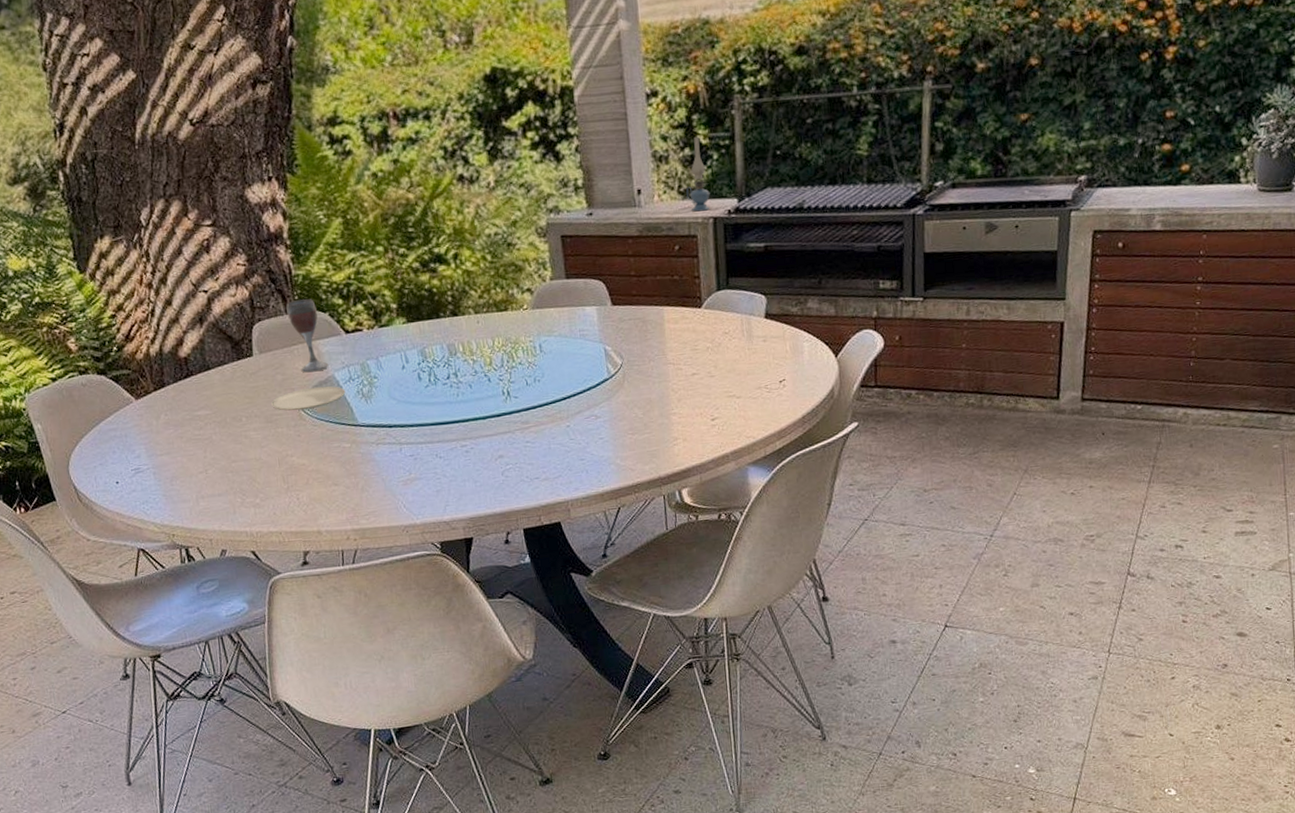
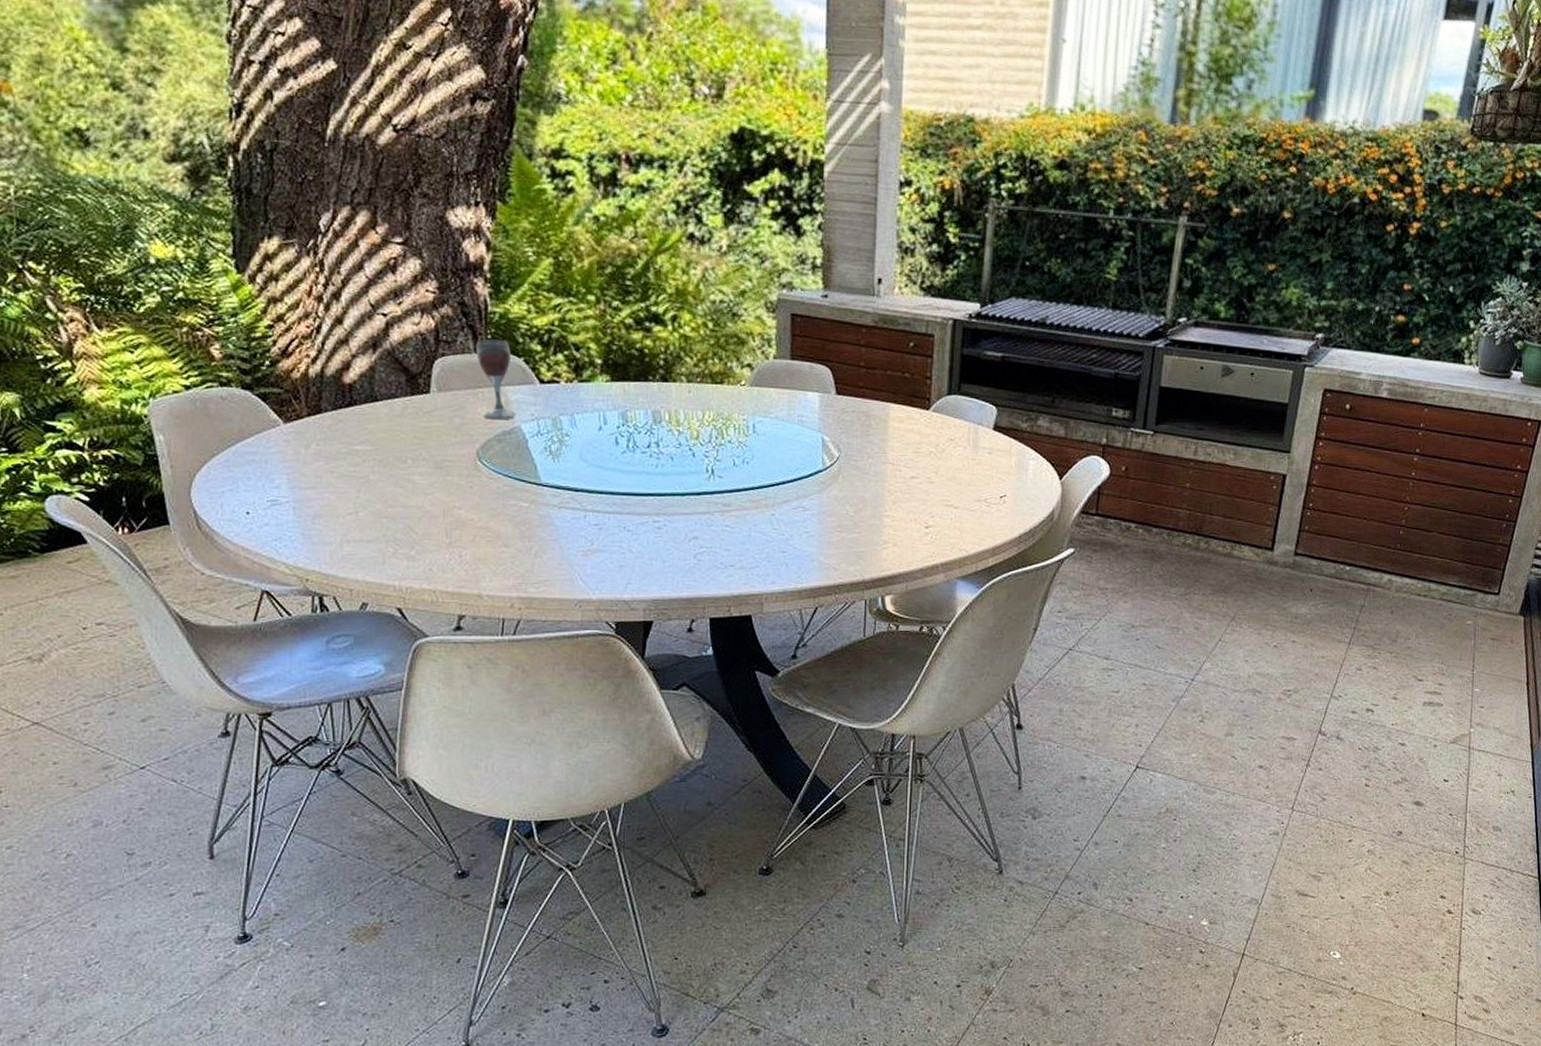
plate: present [271,386,346,411] -> none [444,436,531,460]
oil lamp: present [686,136,710,212] -> none [929,233,953,311]

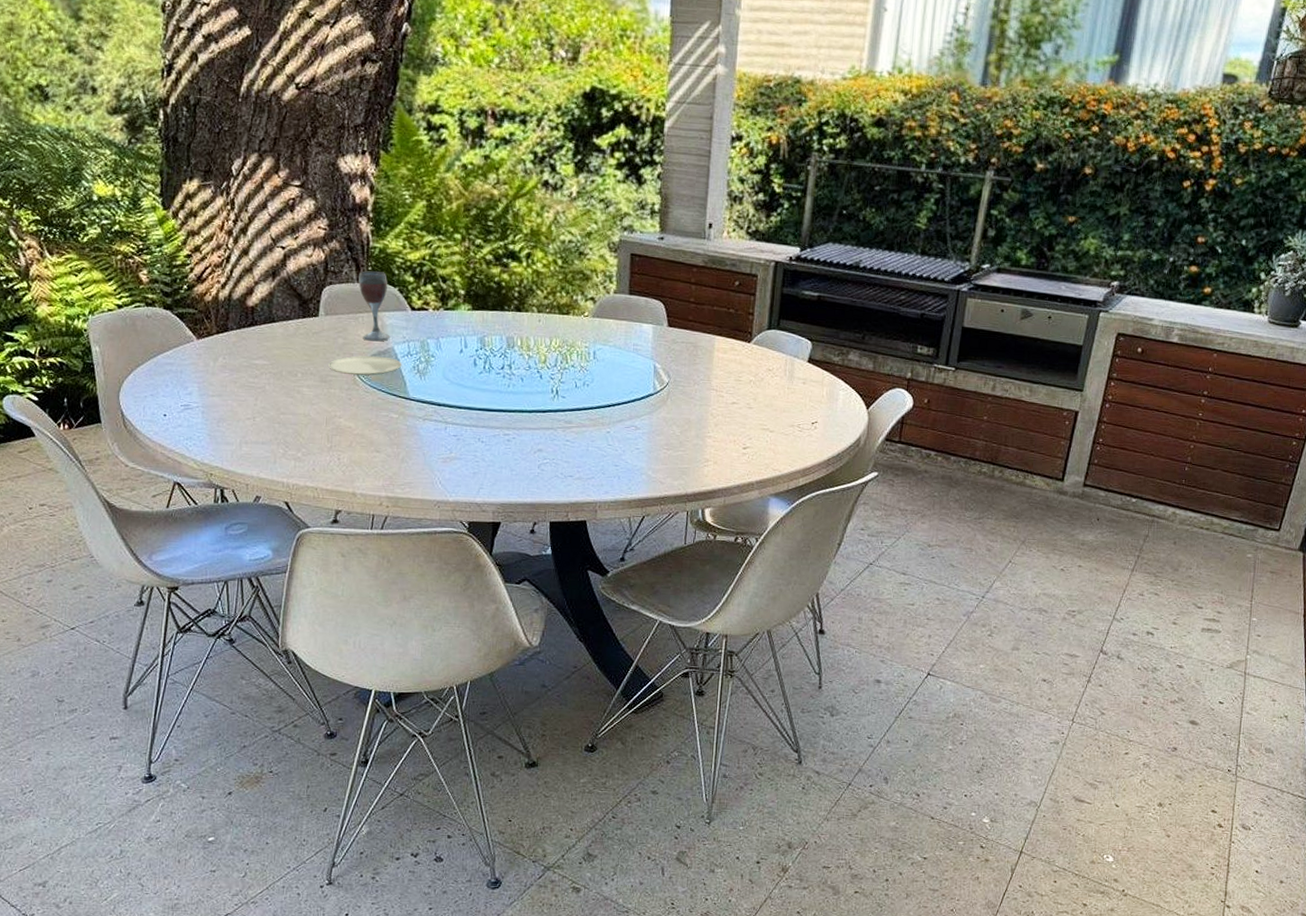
plate: none [444,436,531,460] -> present [328,355,402,376]

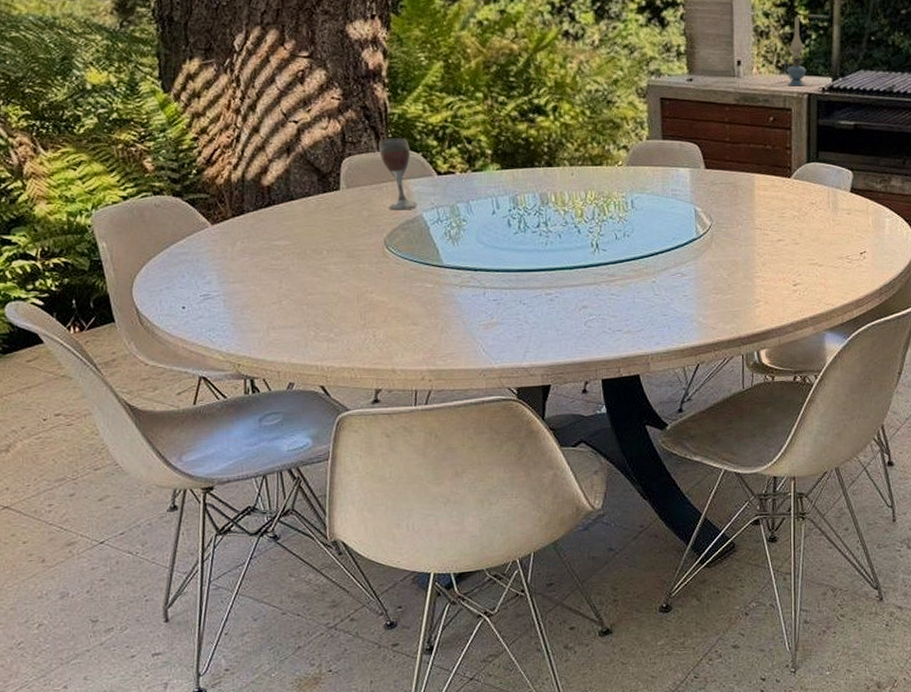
plate: present [328,355,402,376] -> none [355,225,433,248]
oil lamp: none [754,184,776,254] -> present [784,16,806,87]

